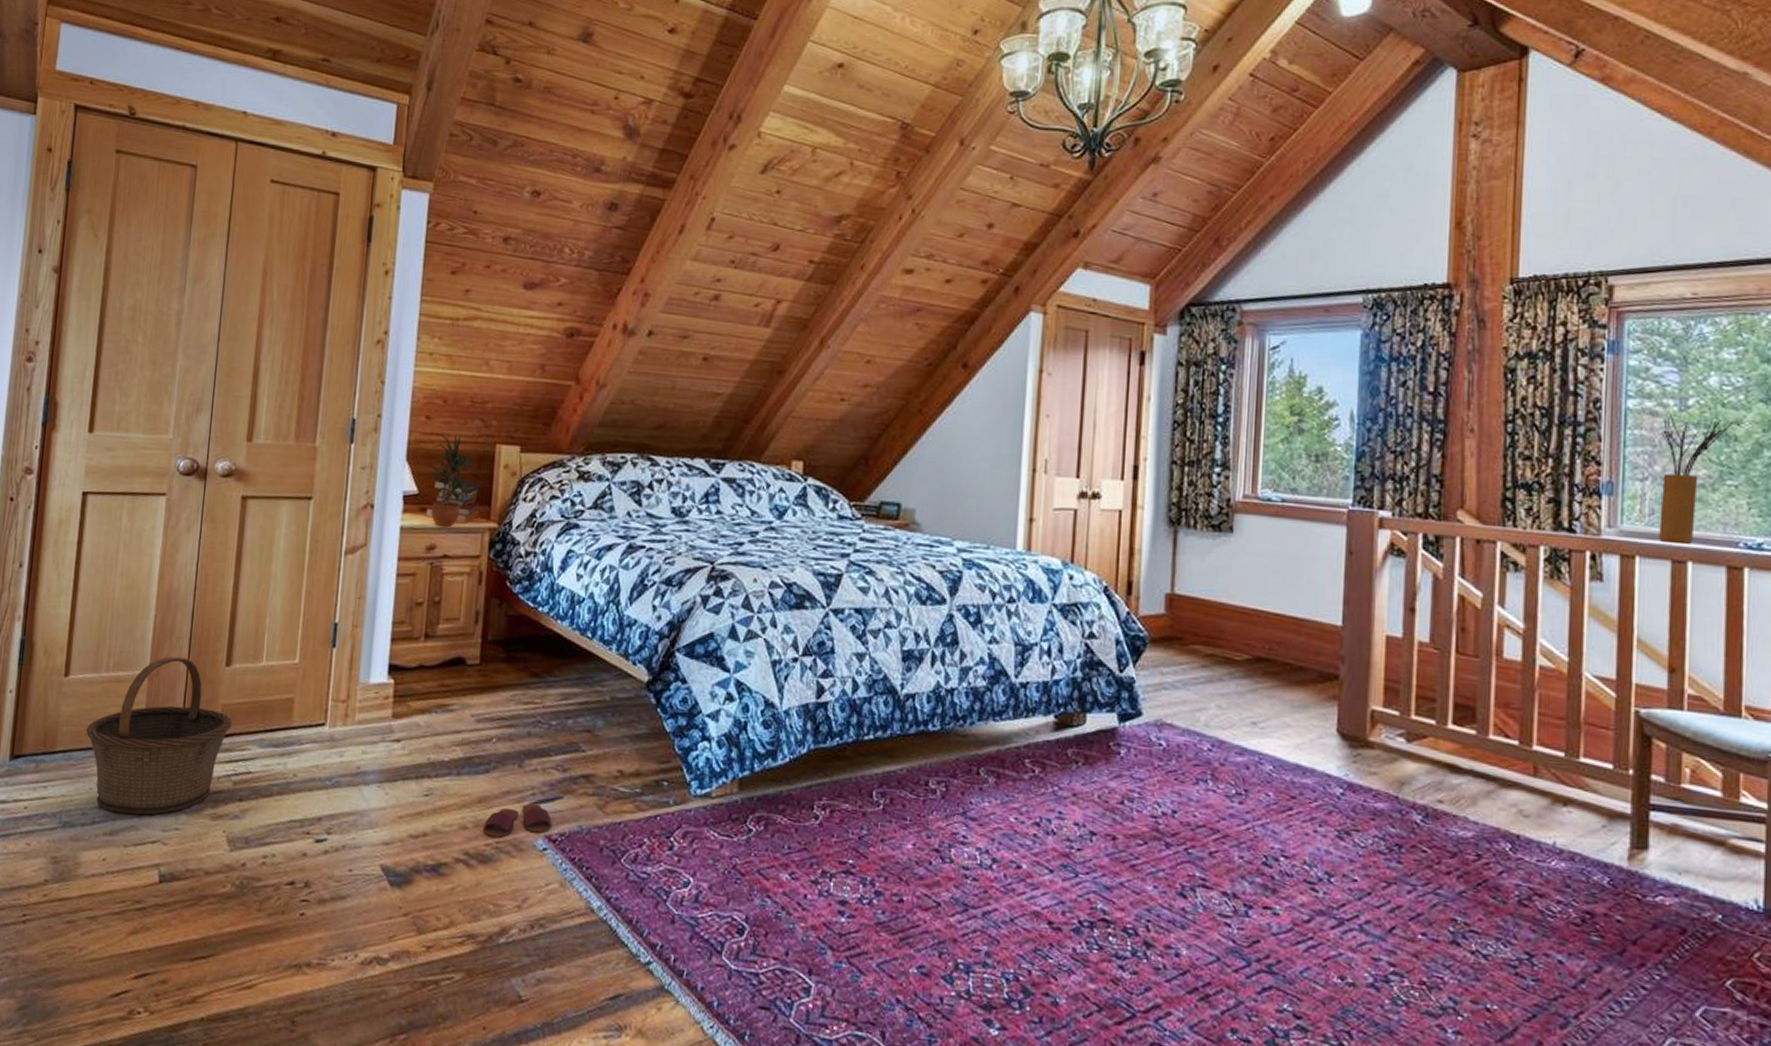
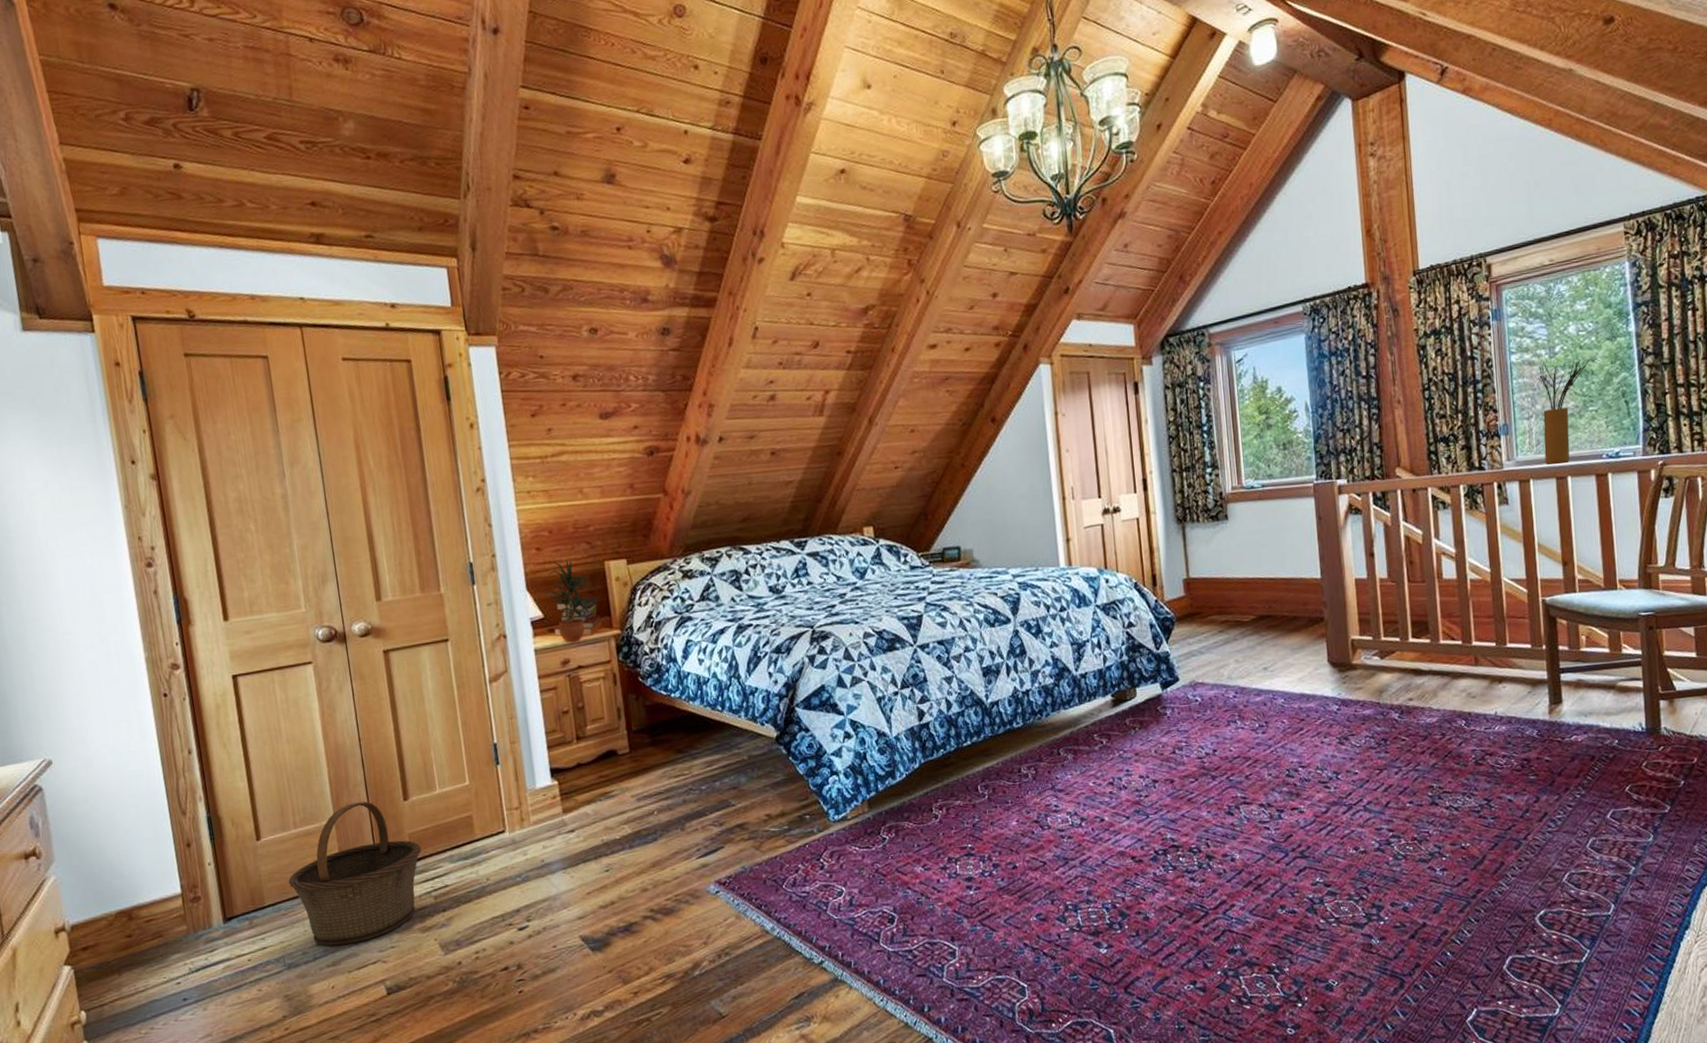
slippers: present [483,803,552,838] -> none [661,857,719,892]

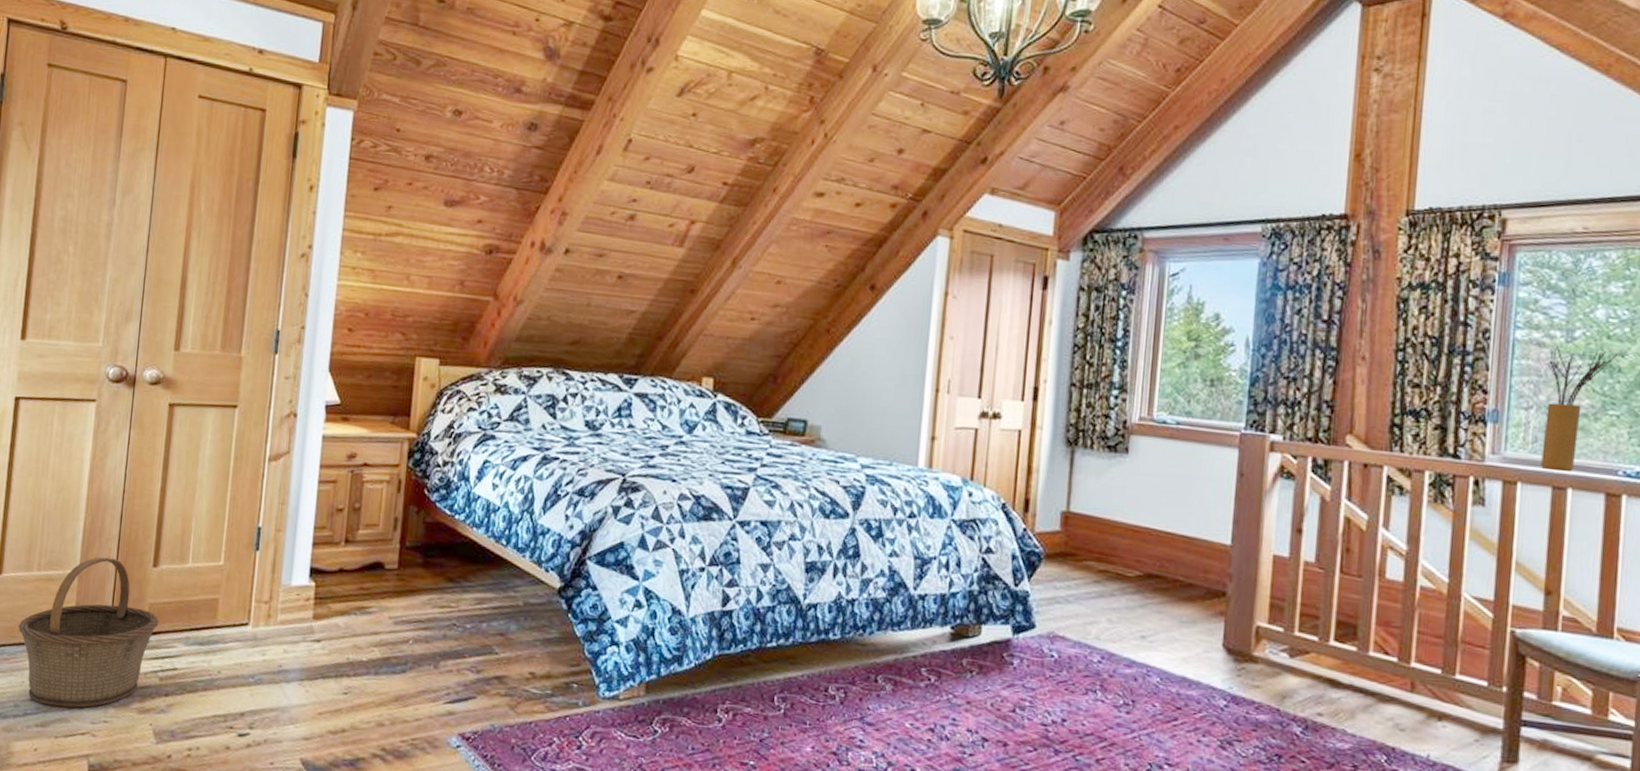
potted plant: present [546,560,596,643] -> none [348,346,401,437]
books: present [554,597,602,637] -> none [347,389,400,434]

